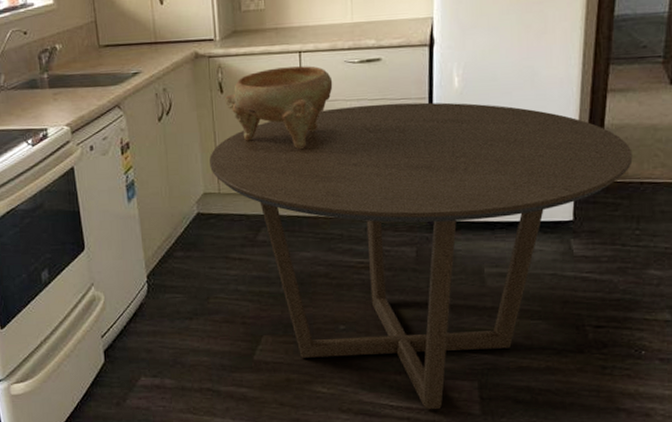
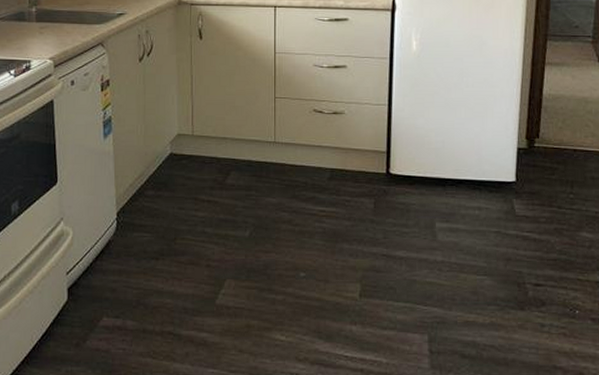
dining table: present [210,102,633,410] -> none [185,60,567,362]
decorative bowl: present [225,66,333,150] -> none [203,20,304,98]

